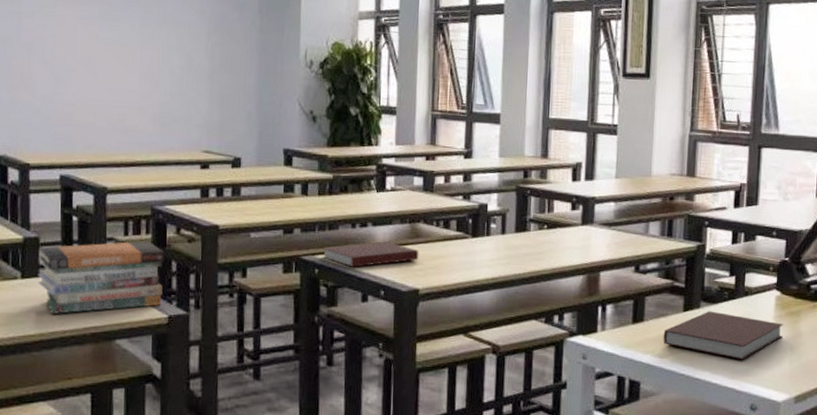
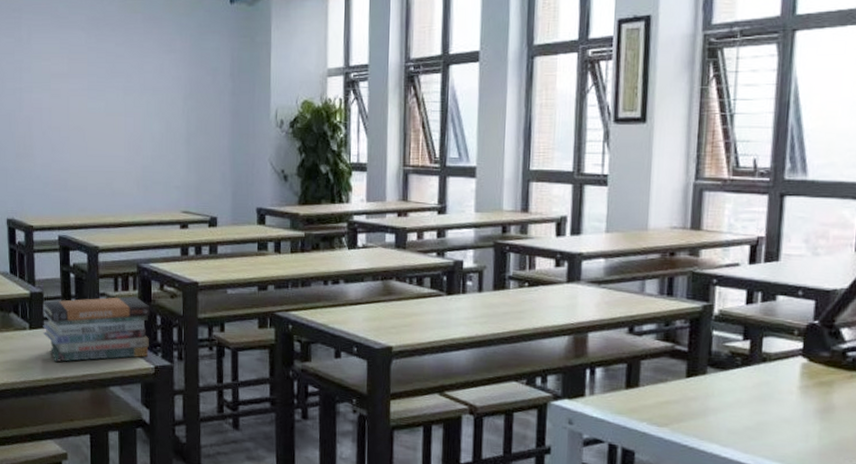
notebook: present [322,241,419,267] -> none [295,298,392,324]
notebook: present [663,311,783,360] -> none [661,378,811,433]

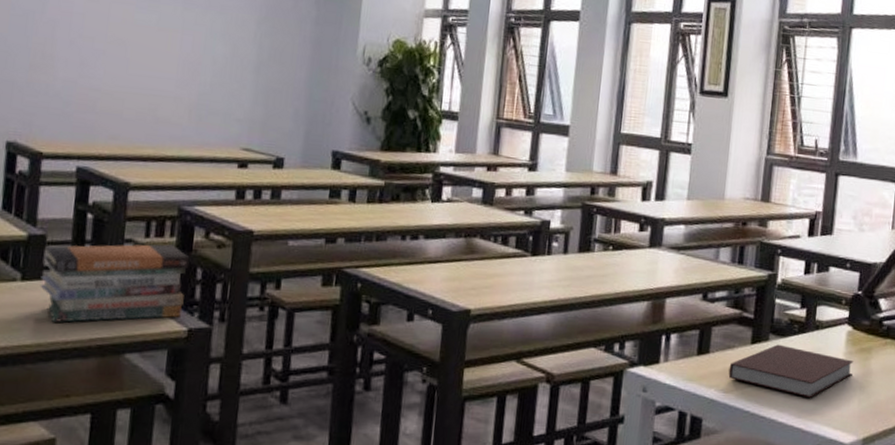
notebook: none [661,378,811,433] -> present [728,344,854,398]

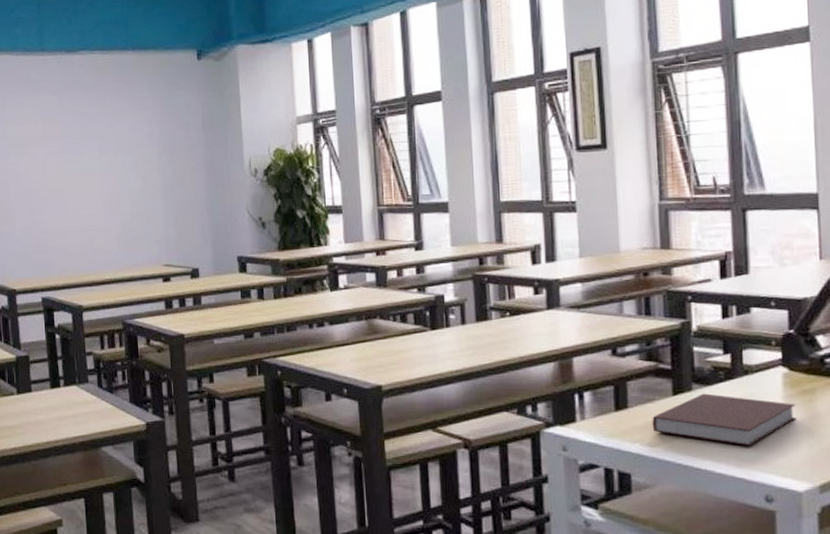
book stack: present [40,244,190,323] -> none [30,353,139,425]

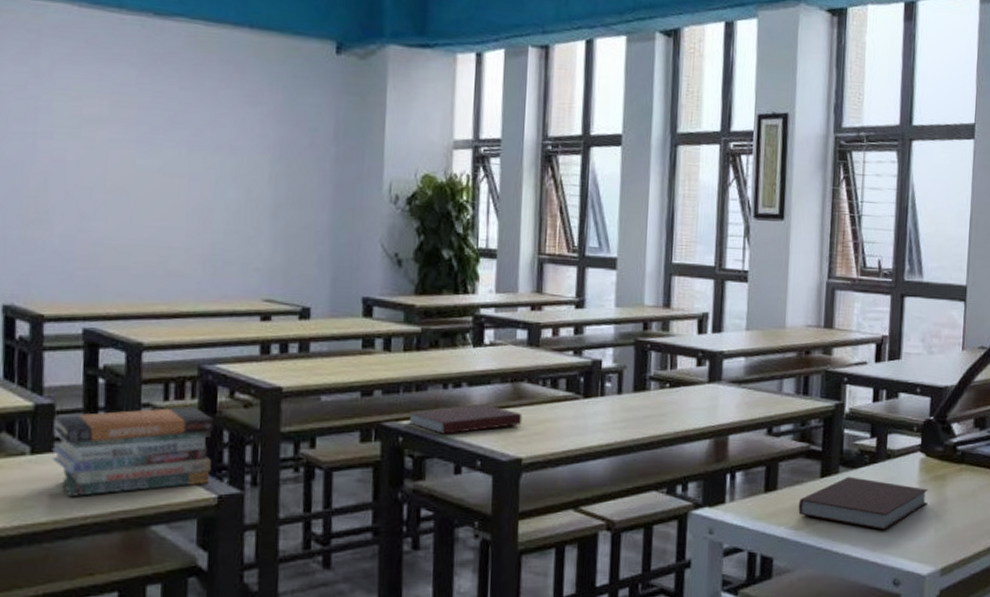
book stack: none [30,353,139,425] -> present [52,407,215,496]
notebook: none [283,339,379,367] -> present [408,403,523,434]

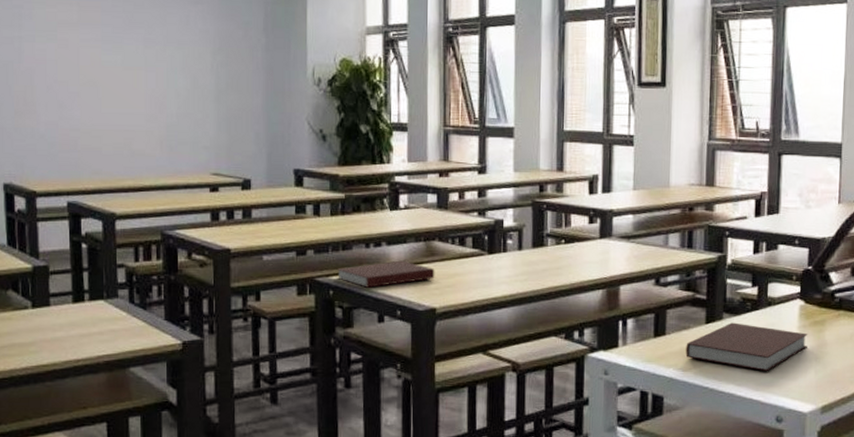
book stack: present [52,407,215,496] -> none [48,267,177,343]

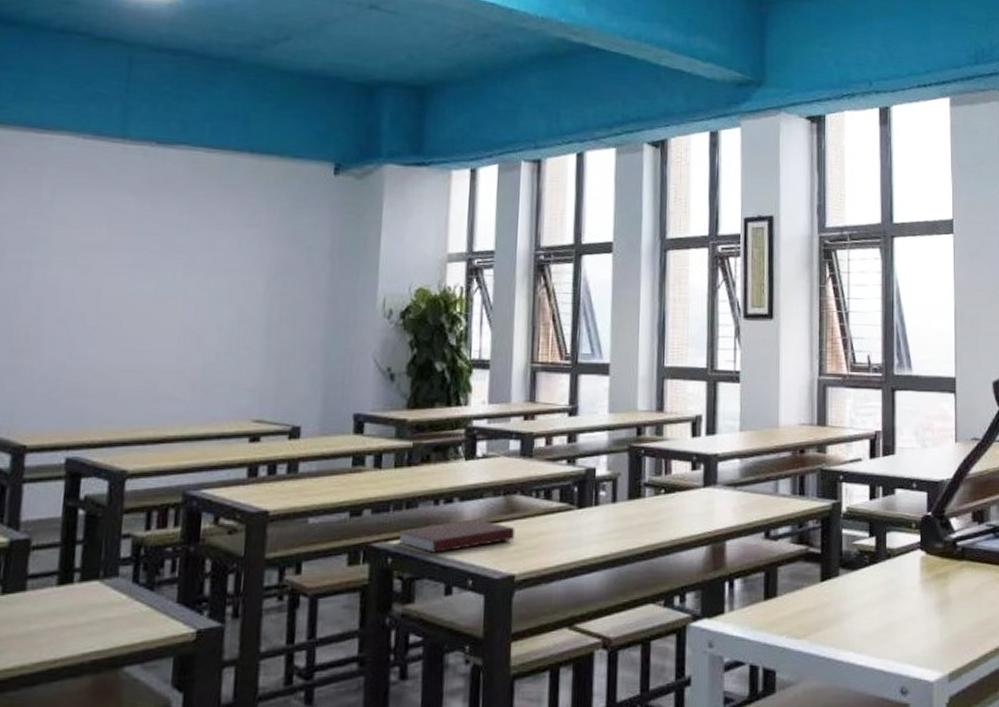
notebook: present [685,322,808,371] -> none [799,579,931,635]

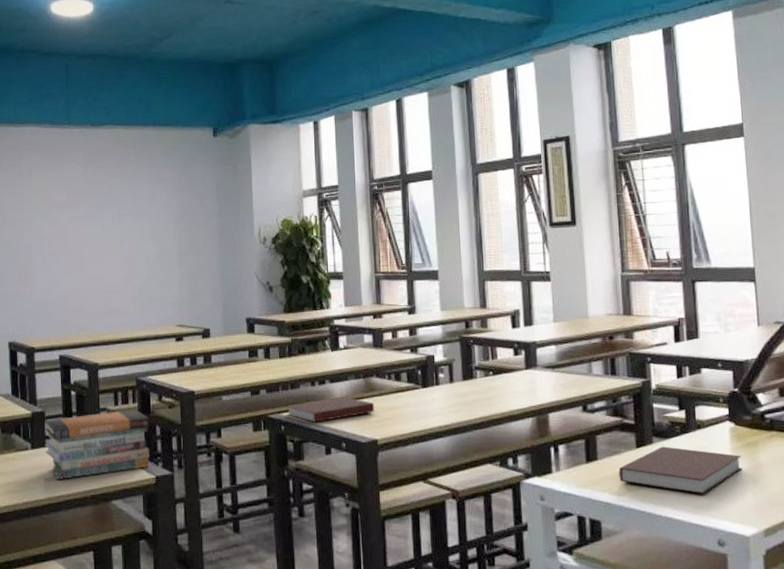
book stack: none [23,536,197,638] -> present [45,409,150,479]
notebook: none [799,579,931,635] -> present [618,446,742,494]

